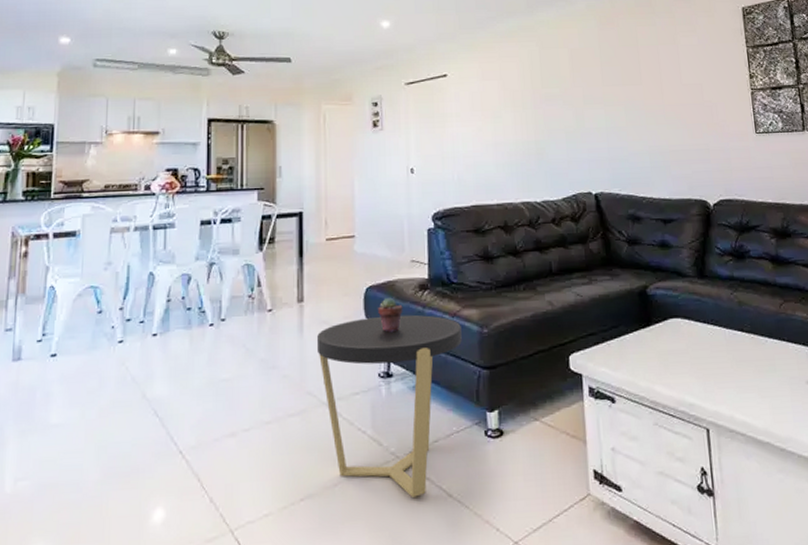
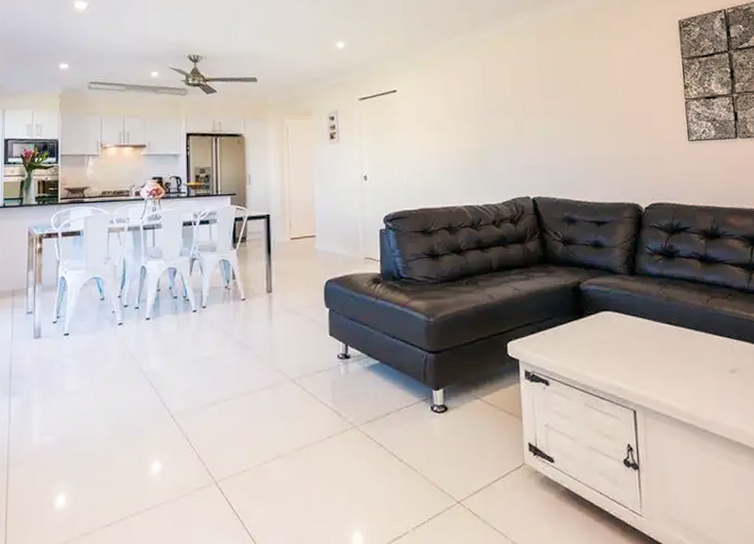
side table: present [316,314,462,497] -> none [283,305,411,461]
potted succulent: present [378,297,403,333] -> none [337,289,358,320]

